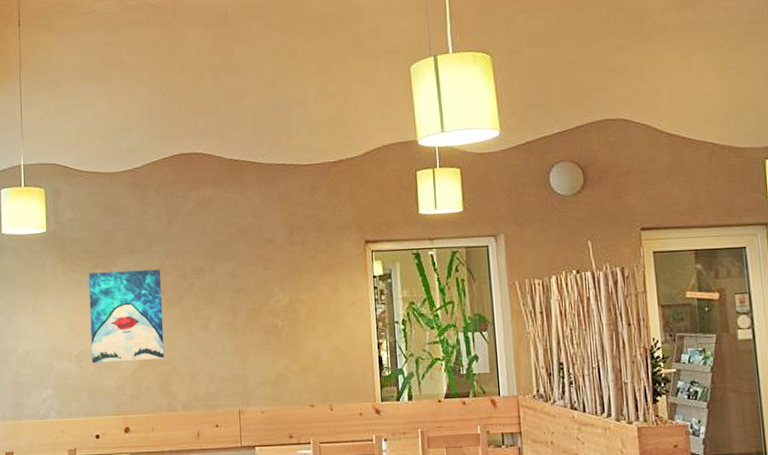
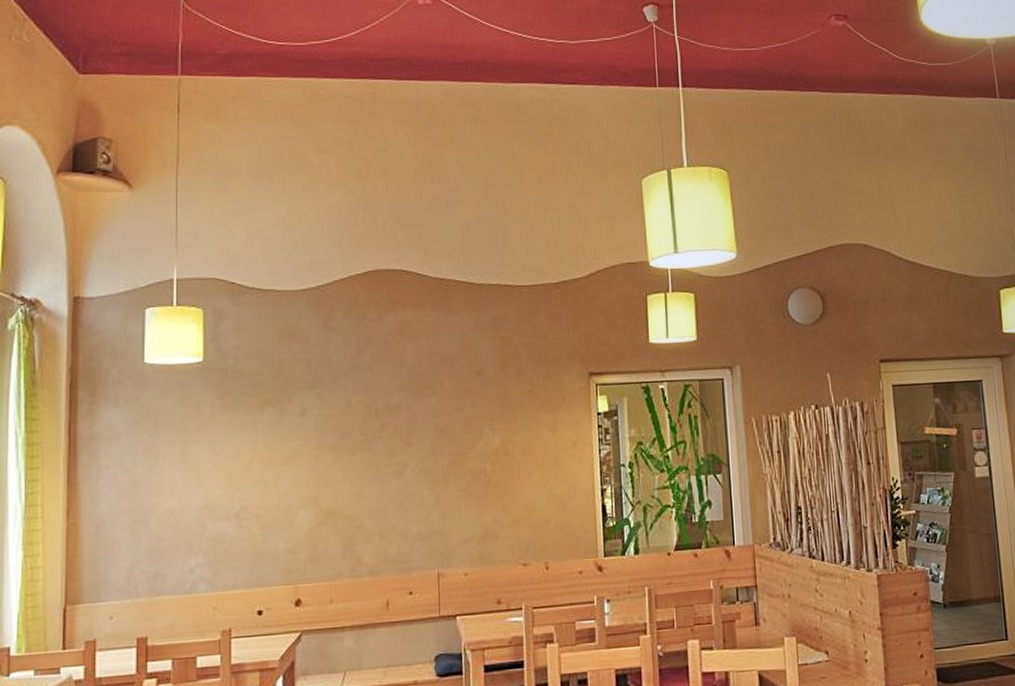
wall art: present [88,269,165,363] -> none [255,406,349,522]

